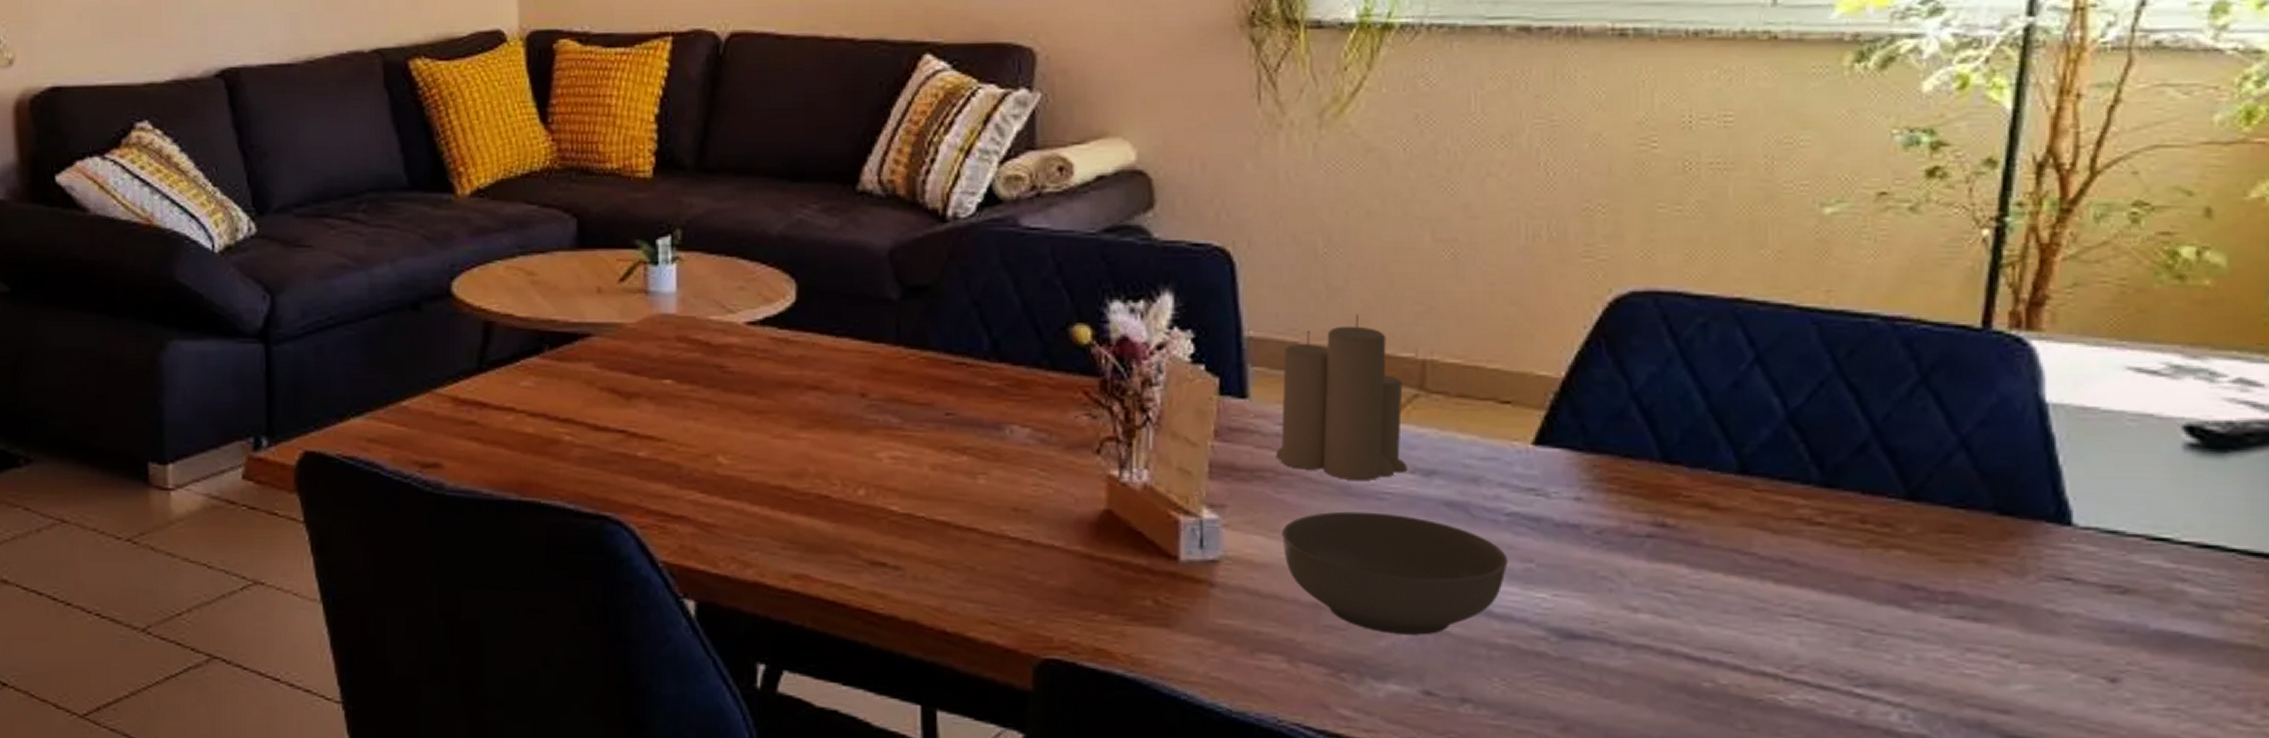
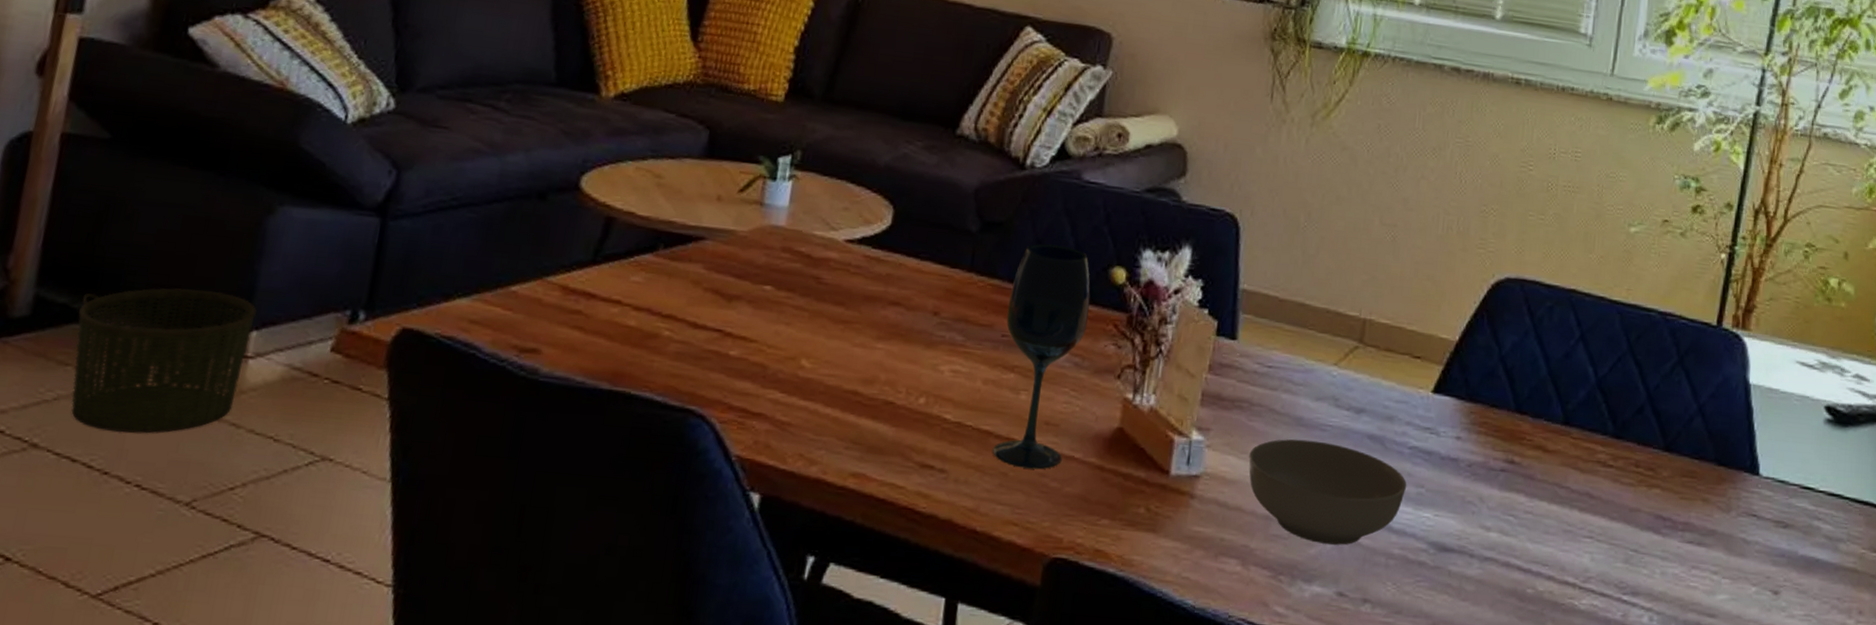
basket: none [16,427,168,566] -> present [71,288,257,434]
wineglass: none [948,305,1049,562] -> present [993,243,1091,470]
candle: present [1275,314,1409,480] -> none [1251,277,1349,415]

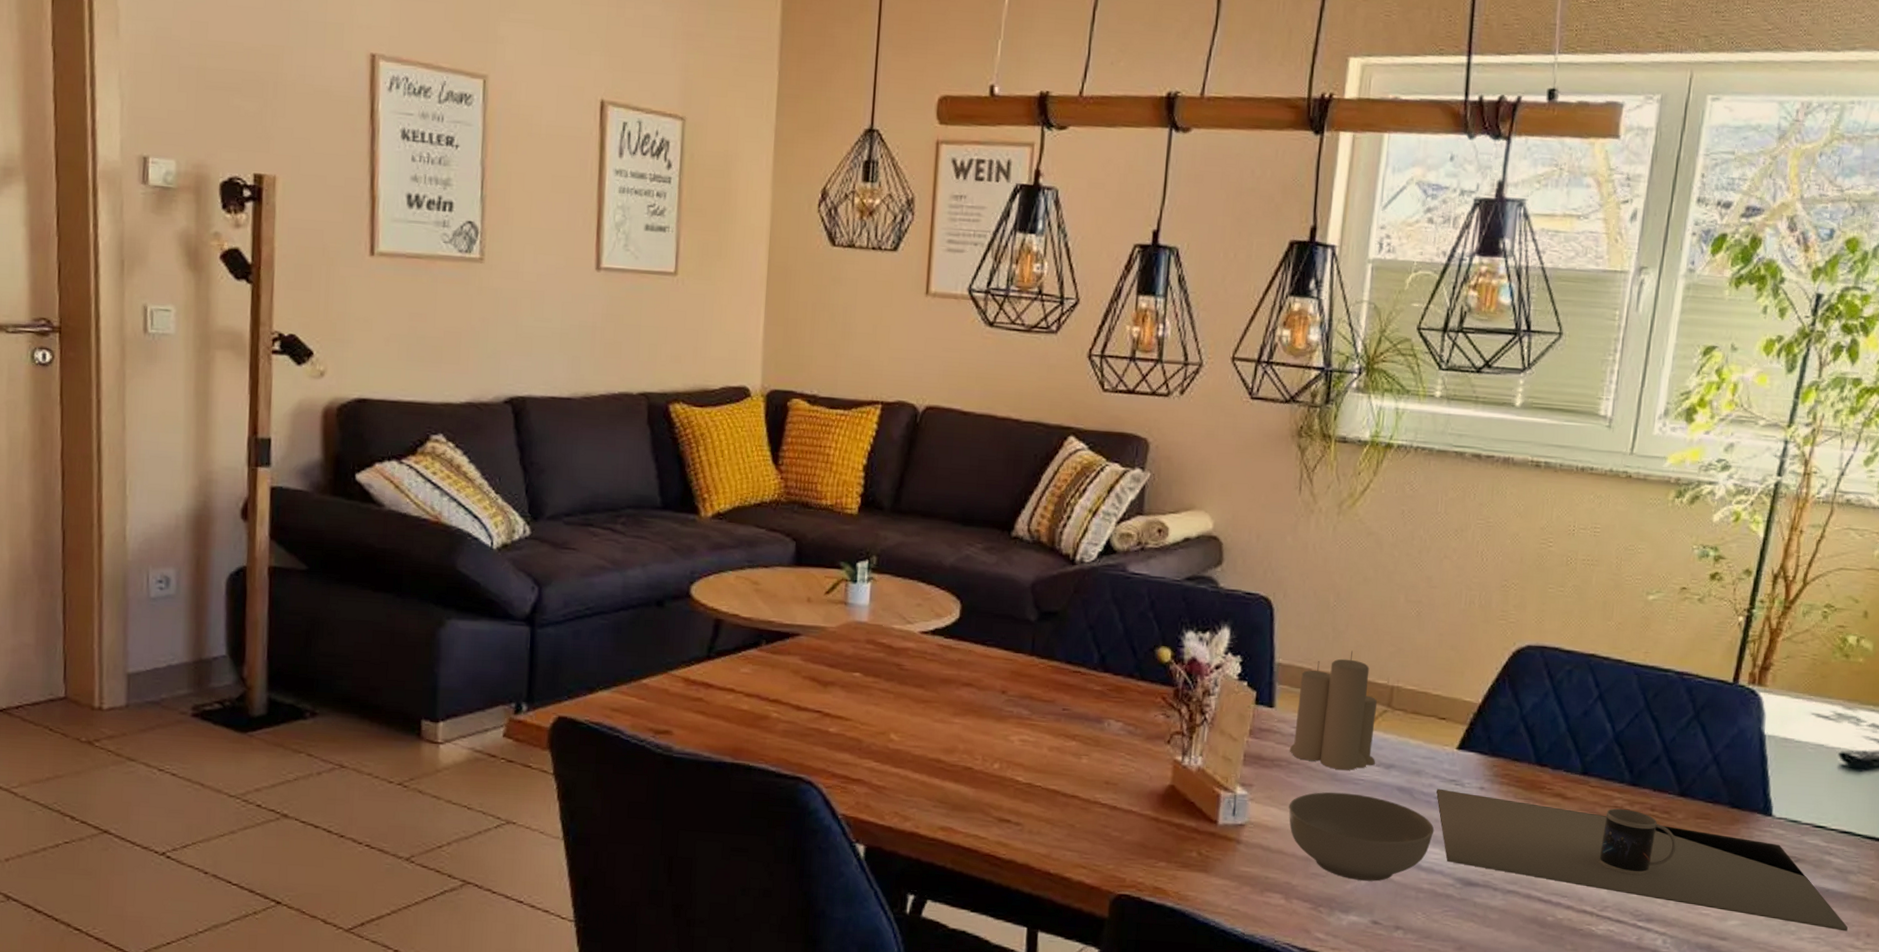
basket: present [71,288,257,434] -> none [303,689,441,805]
wineglass: present [993,243,1091,470] -> none [1060,629,1140,822]
candle: none [1251,277,1349,415] -> present [1289,650,1378,770]
place setting: none [1410,437,1839,608] -> present [1436,788,1848,932]

